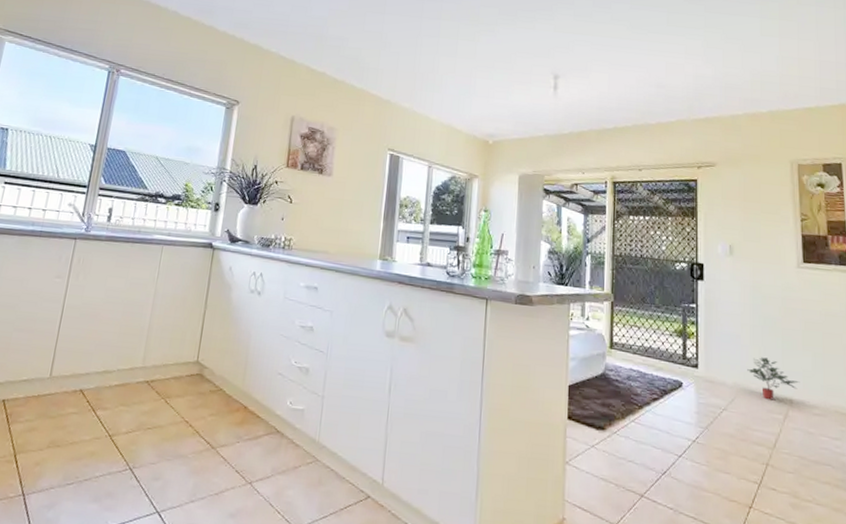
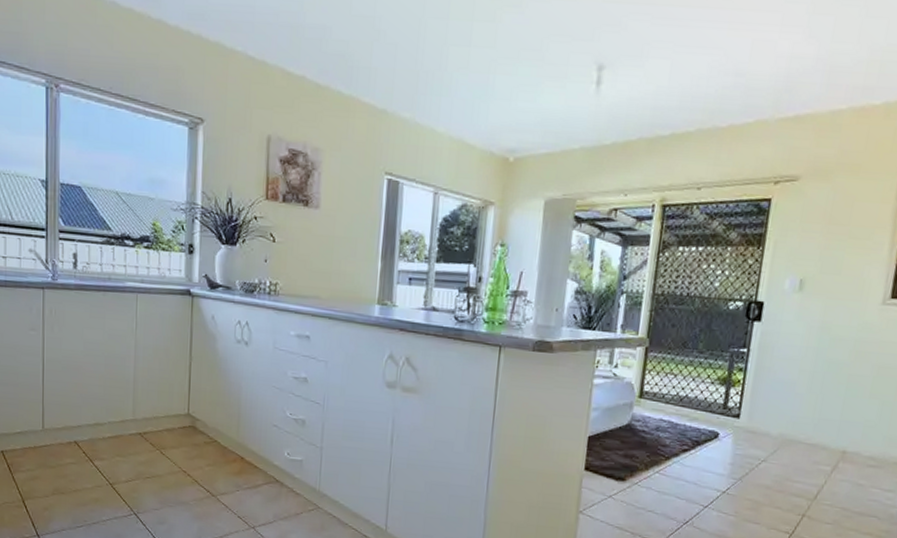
potted plant: present [747,357,800,400] -> none [797,406,859,452]

